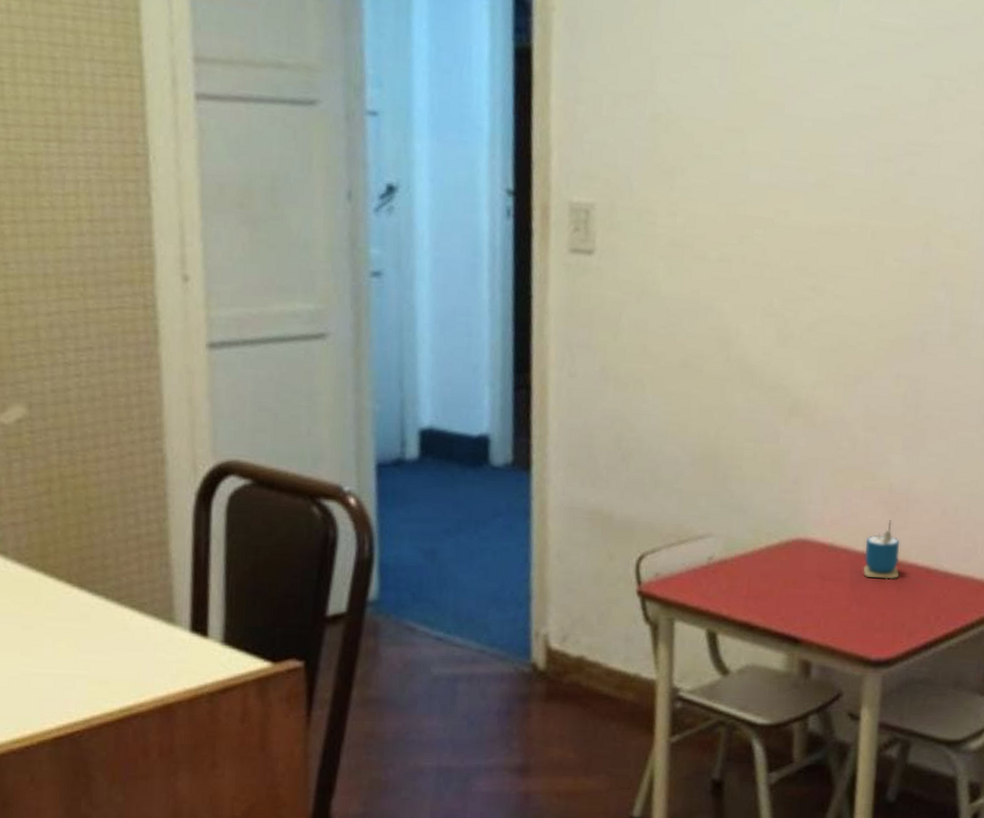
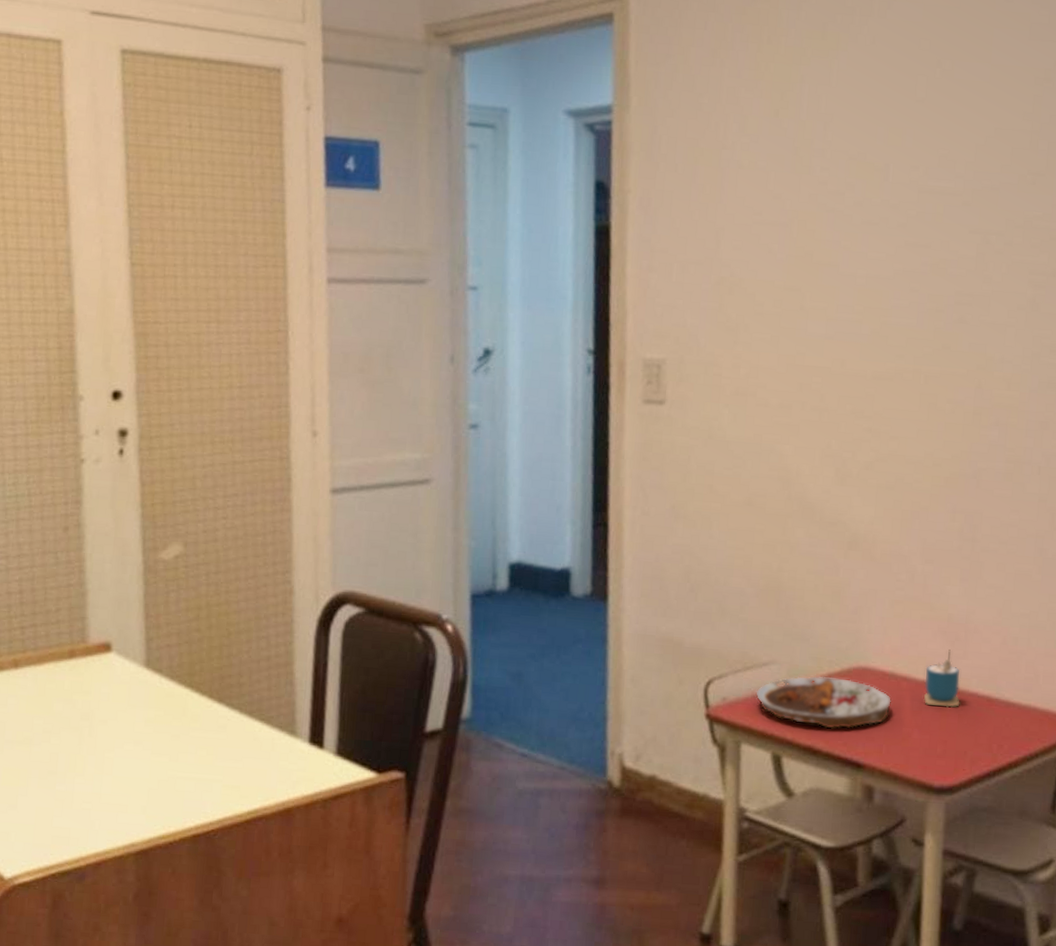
plate: none [691,549,831,604] -> present [756,676,891,729]

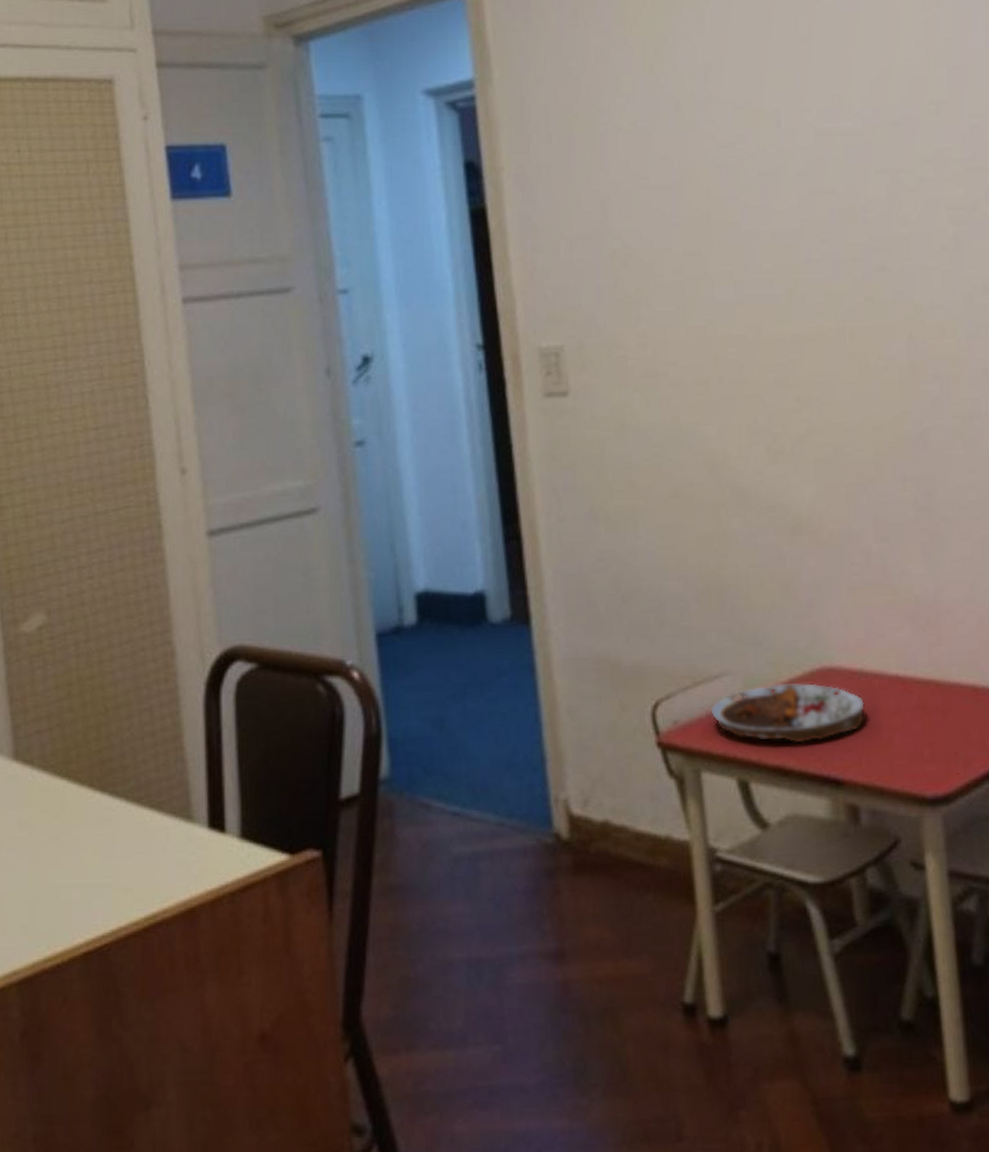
cup: present [923,649,960,708] -> none [898,636,942,703]

